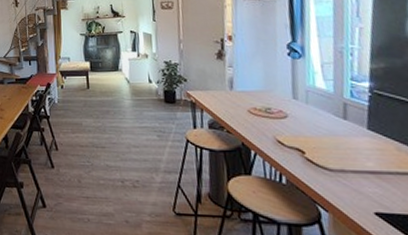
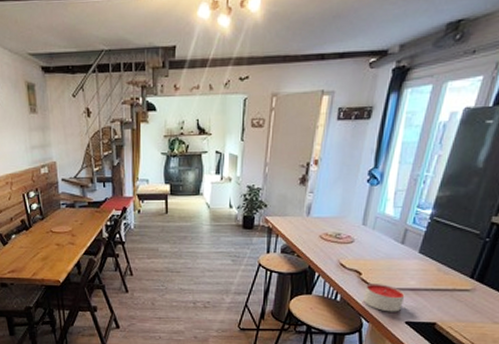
candle: none [313,164,366,200] -> present [363,284,405,312]

